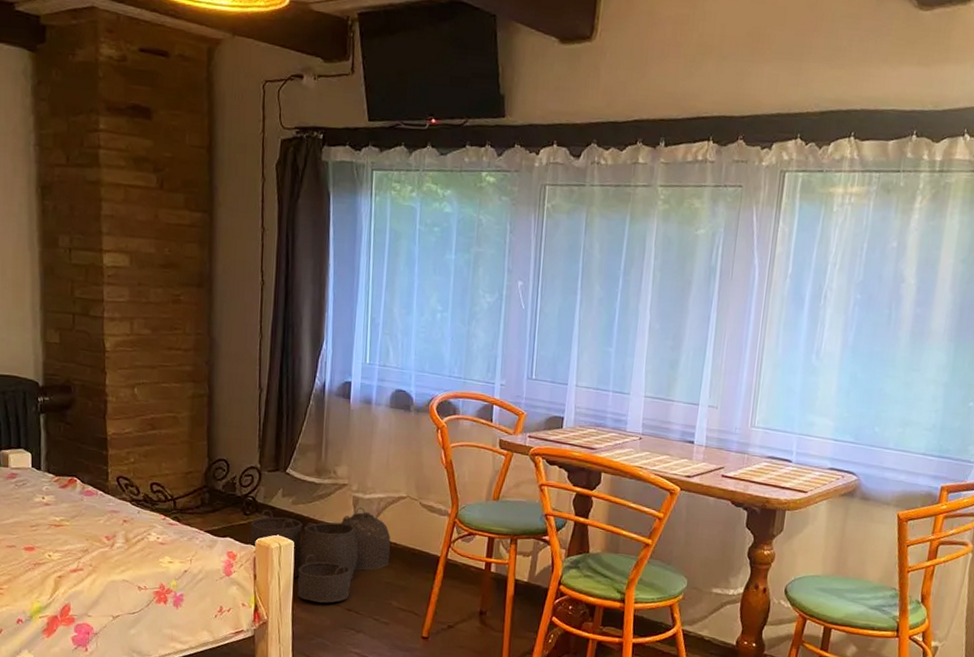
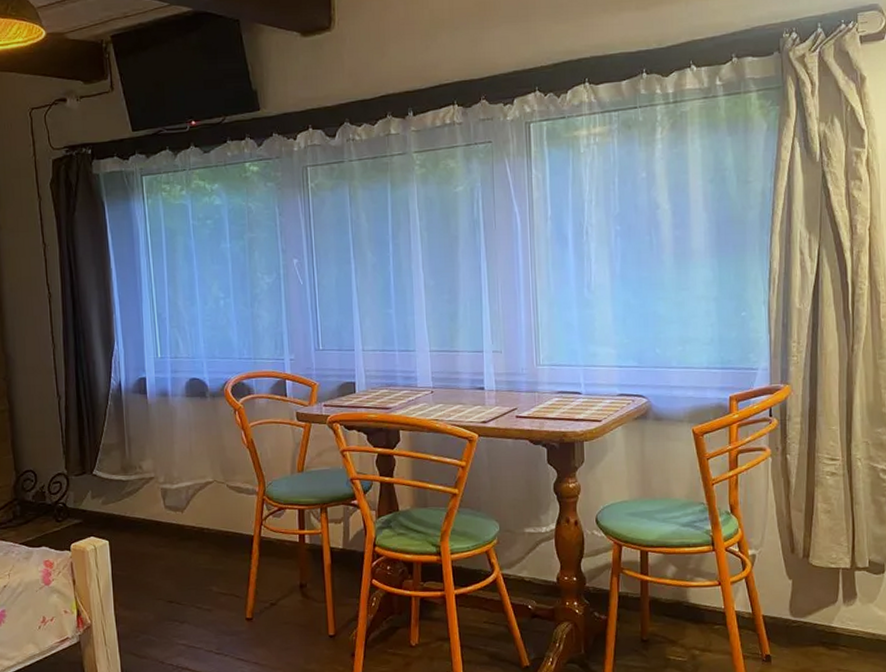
woven basket: present [250,507,391,604] -> none [63,498,205,600]

